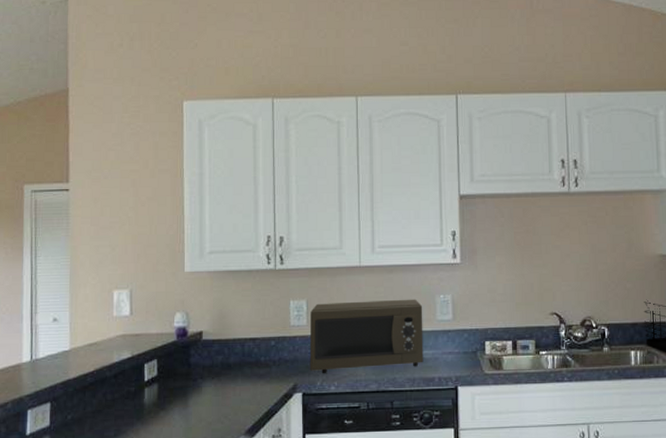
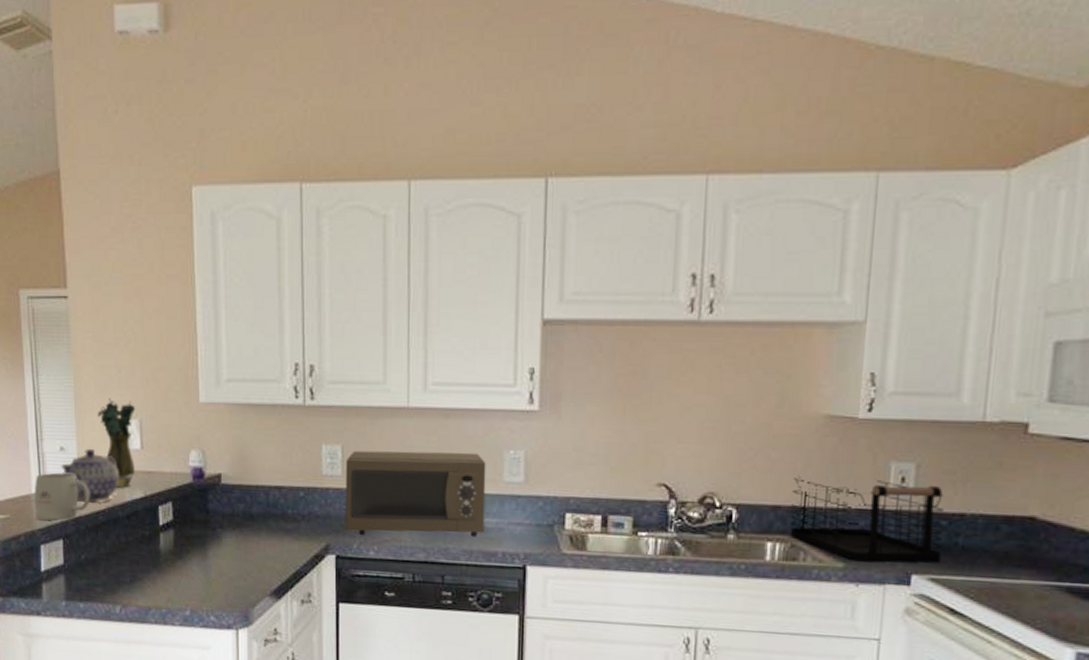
mug: none [24,341,79,387] -> present [34,472,90,522]
teapot: none [52,317,109,366] -> present [60,448,120,503]
vase: none [91,272,127,351] -> present [97,397,136,488]

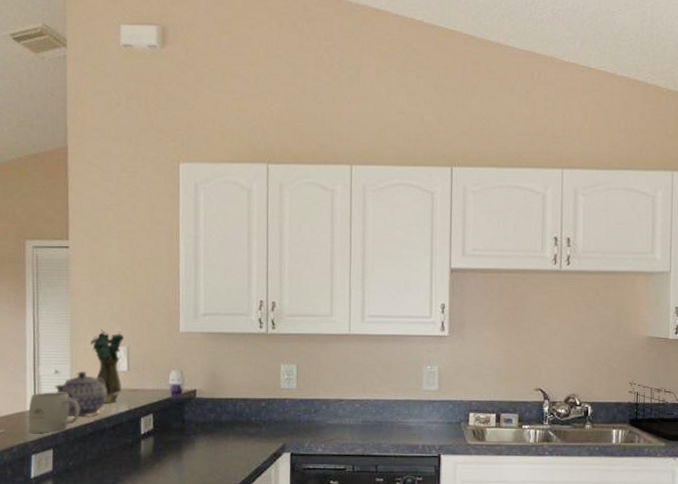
microwave: present [344,450,487,538] -> none [298,368,410,435]

